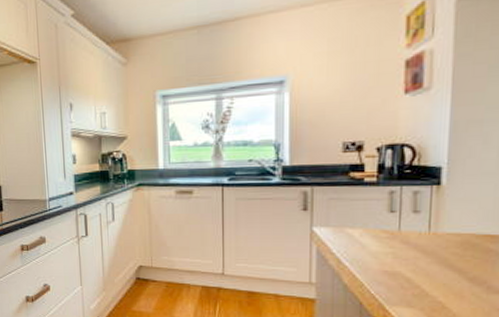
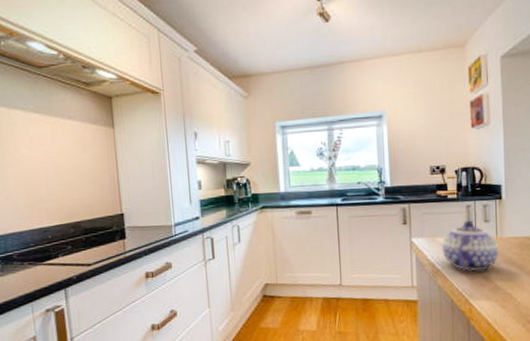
teapot: none [351,209,431,272] -> present [441,220,499,271]

